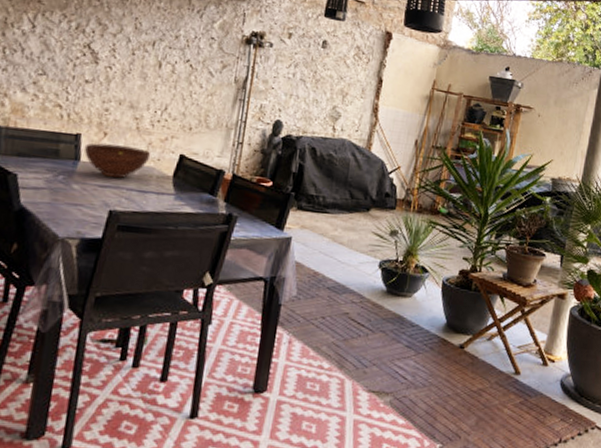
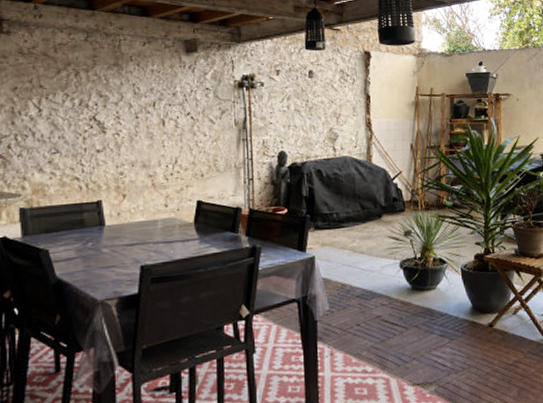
fruit bowl: present [84,143,151,179] -> none [107,202,170,236]

